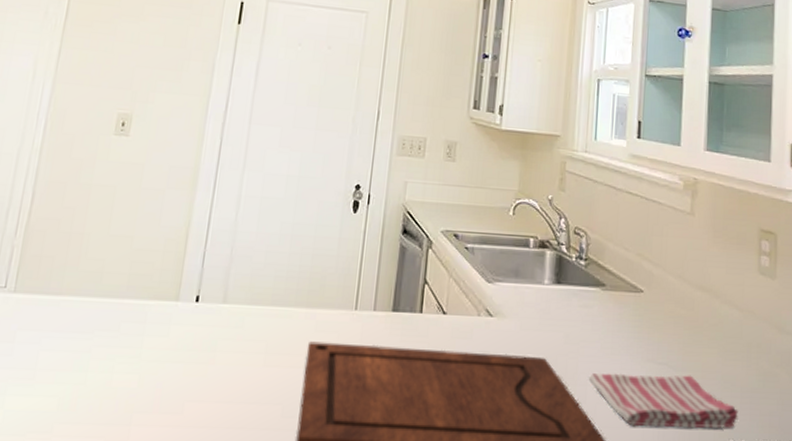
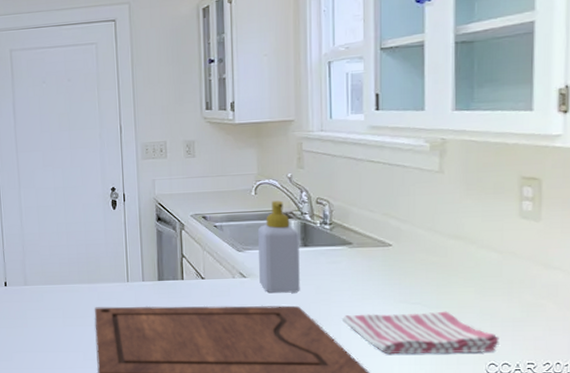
soap bottle: none [506,225,554,341] -> present [258,200,300,293]

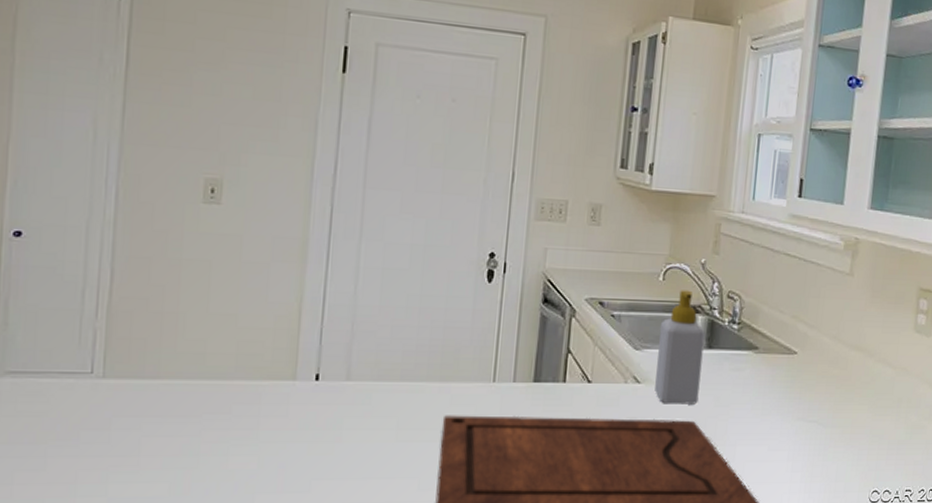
dish towel: present [341,311,499,355] -> none [737,431,884,481]

